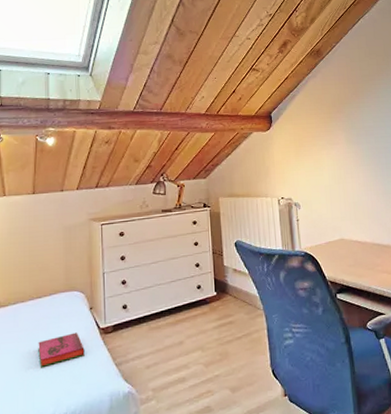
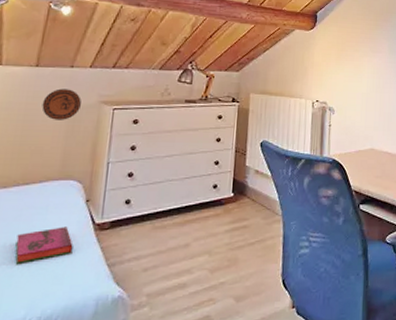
decorative plate: none [42,210,74,240] -> present [42,88,81,120]

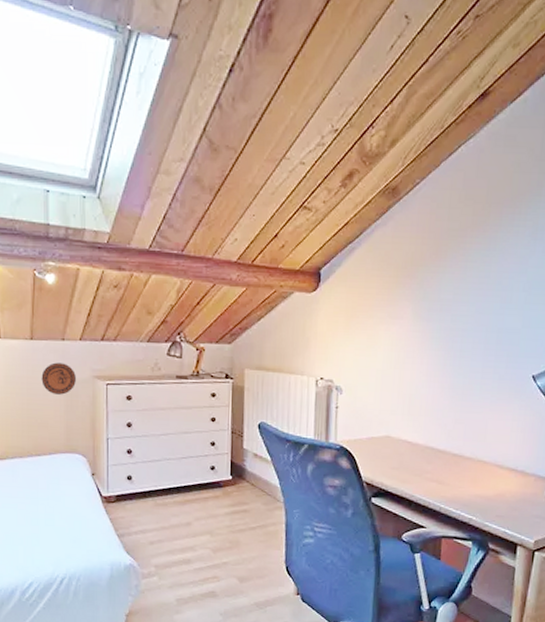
hardback book: present [15,226,73,263] -> none [37,496,85,526]

